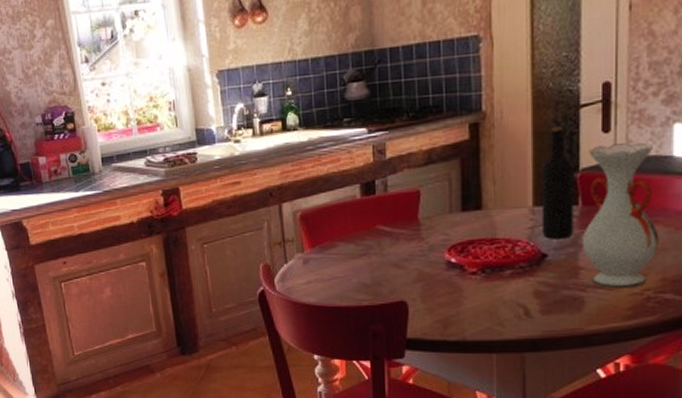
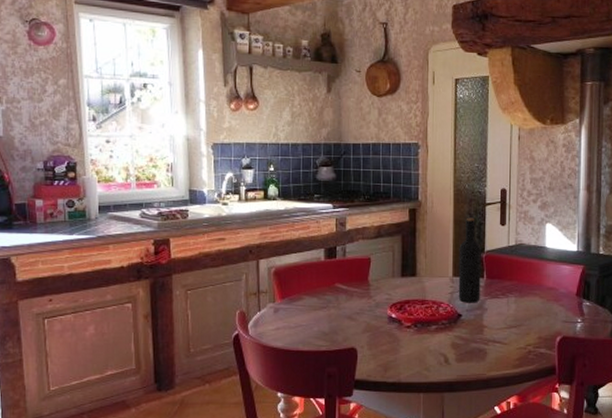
vase: present [583,142,659,289] -> none [486,234,537,344]

